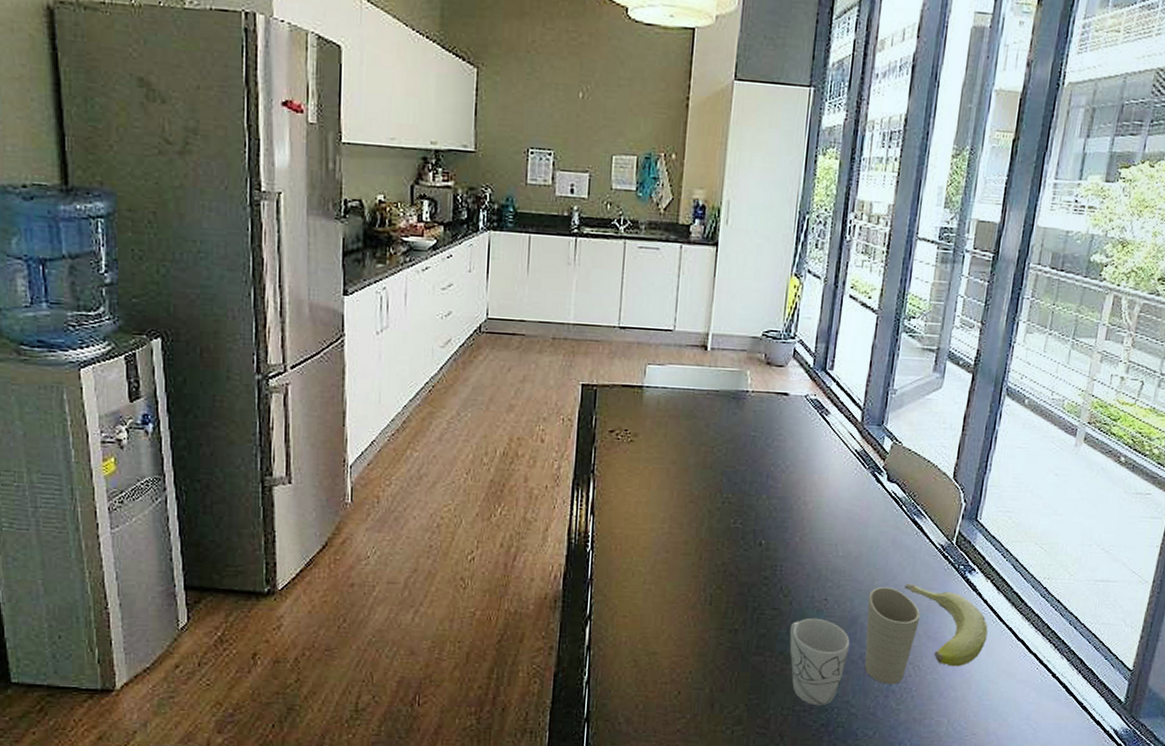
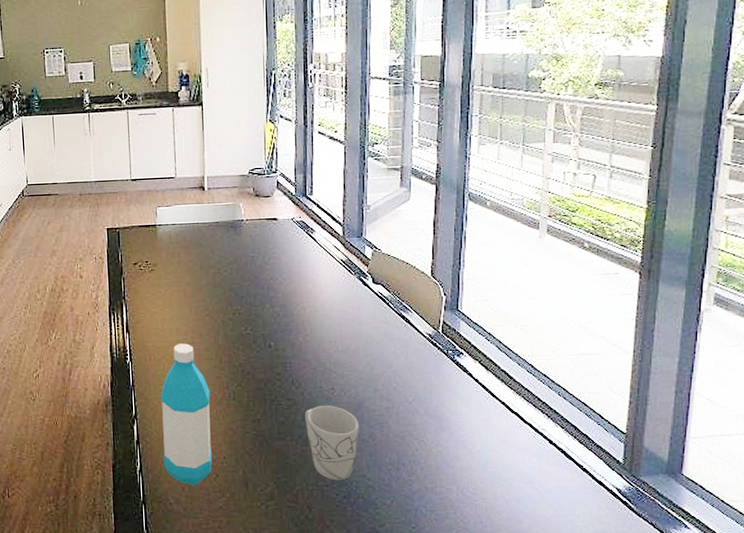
water bottle: none [616,533,684,703] -> present [160,343,213,485]
cup: present [864,586,921,685] -> none [370,373,419,459]
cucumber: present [905,583,988,667] -> none [401,369,483,440]

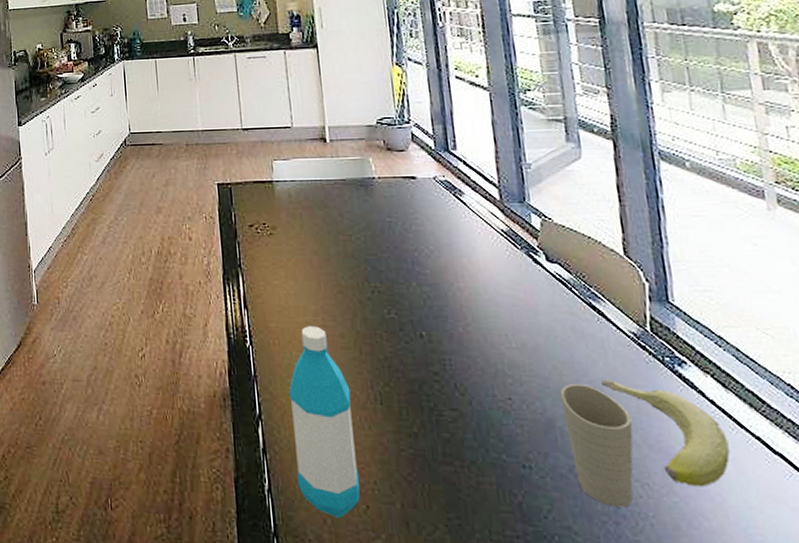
mug: present [304,405,359,481] -> none [475,420,555,532]
cup: none [370,373,419,459] -> present [559,383,633,508]
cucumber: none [401,369,483,440] -> present [601,379,730,487]

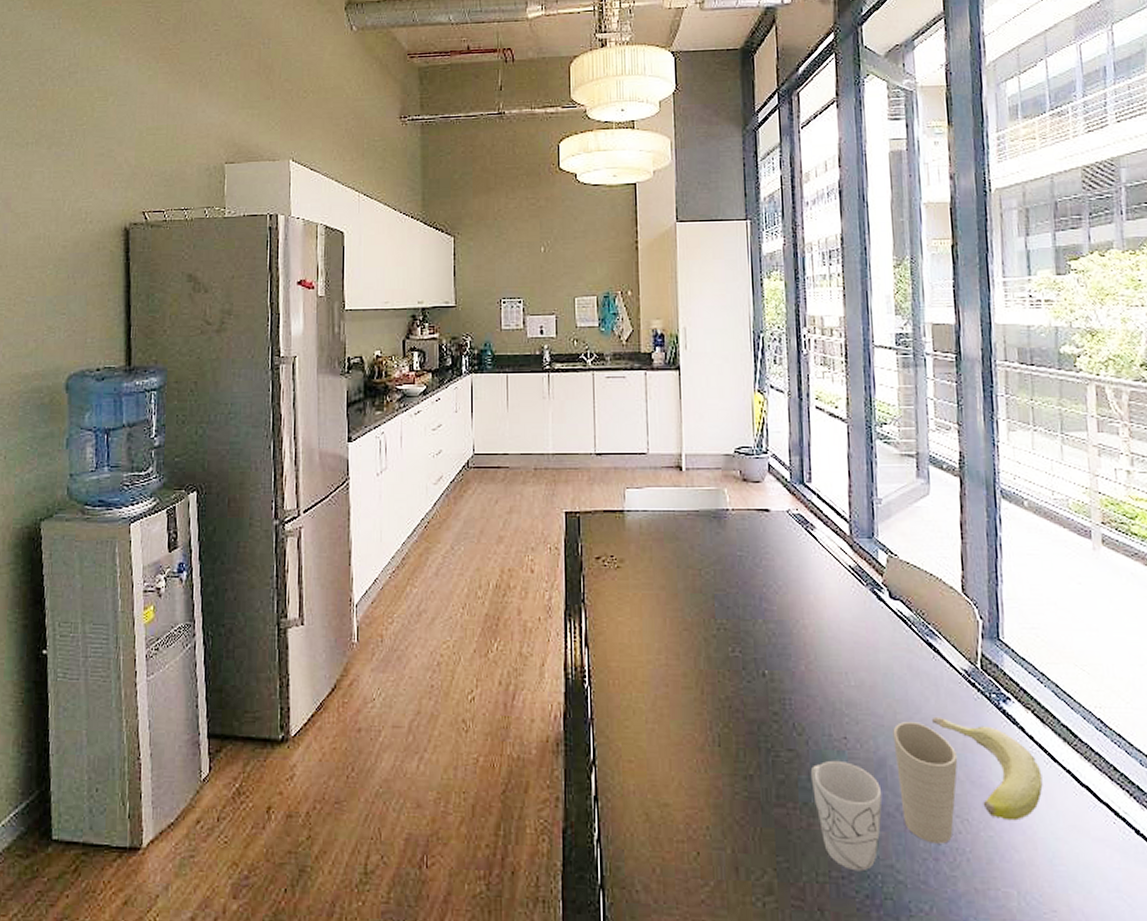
water bottle: present [289,326,360,518] -> none [626,665,692,866]
mug: none [475,420,555,532] -> present [810,760,883,872]

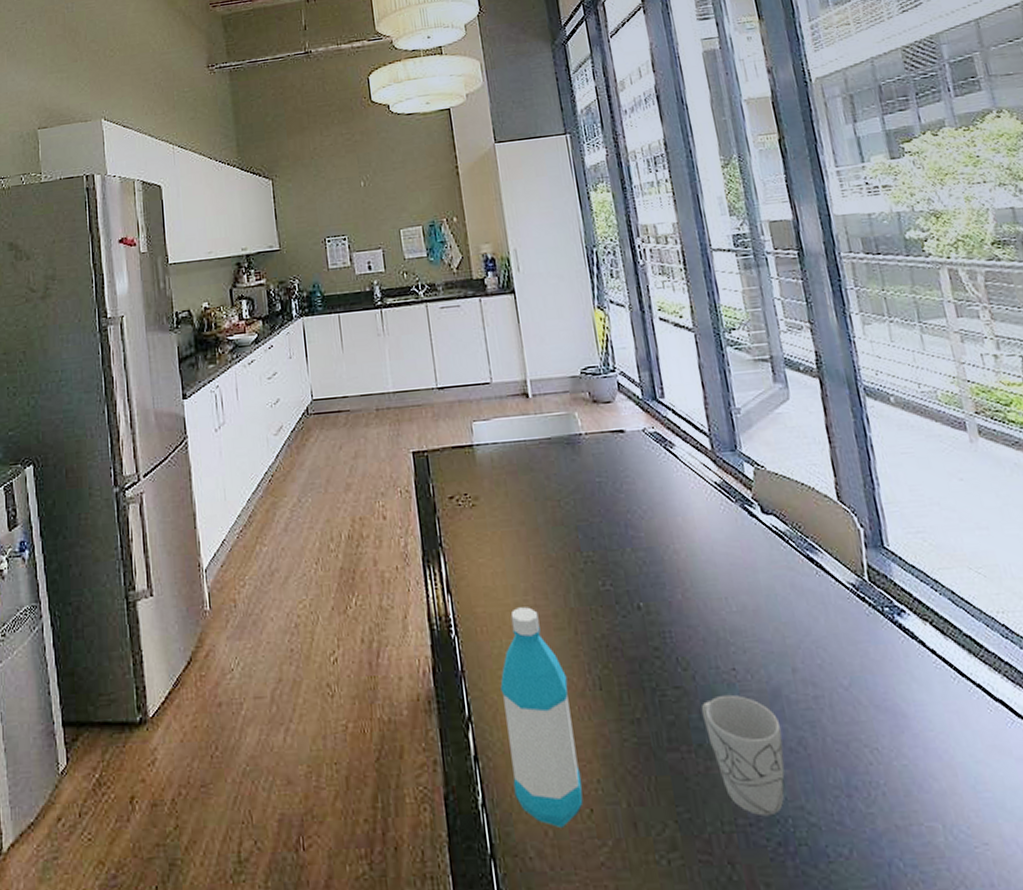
water bottle: none [626,665,692,866] -> present [500,607,584,827]
cup: present [893,721,958,844] -> none [783,644,863,779]
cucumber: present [932,716,1043,821] -> none [824,637,954,746]

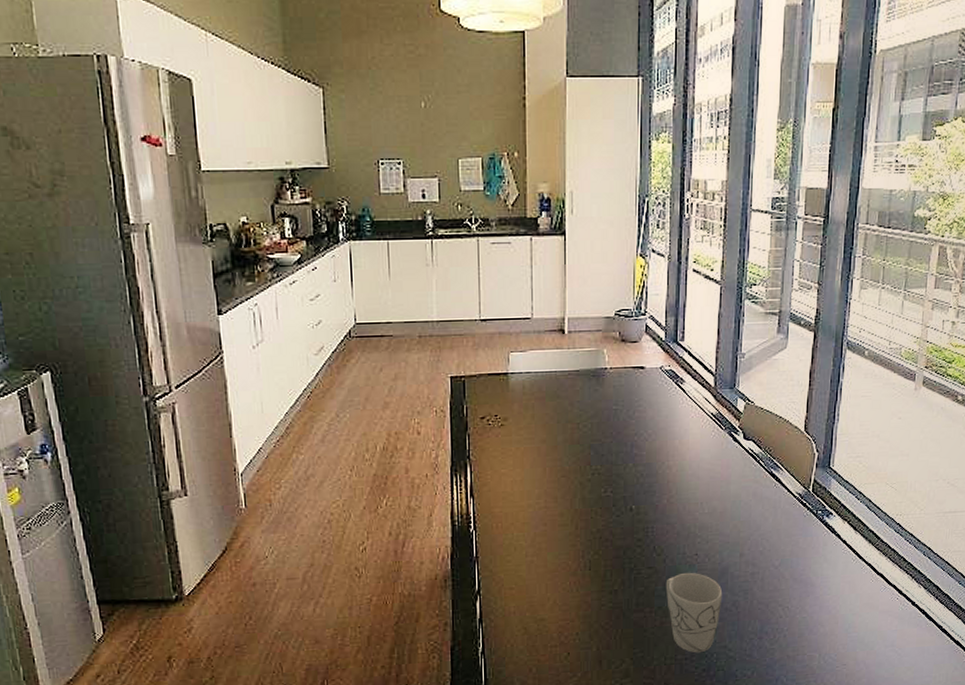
water bottle: present [500,607,584,827] -> none [508,508,564,666]

